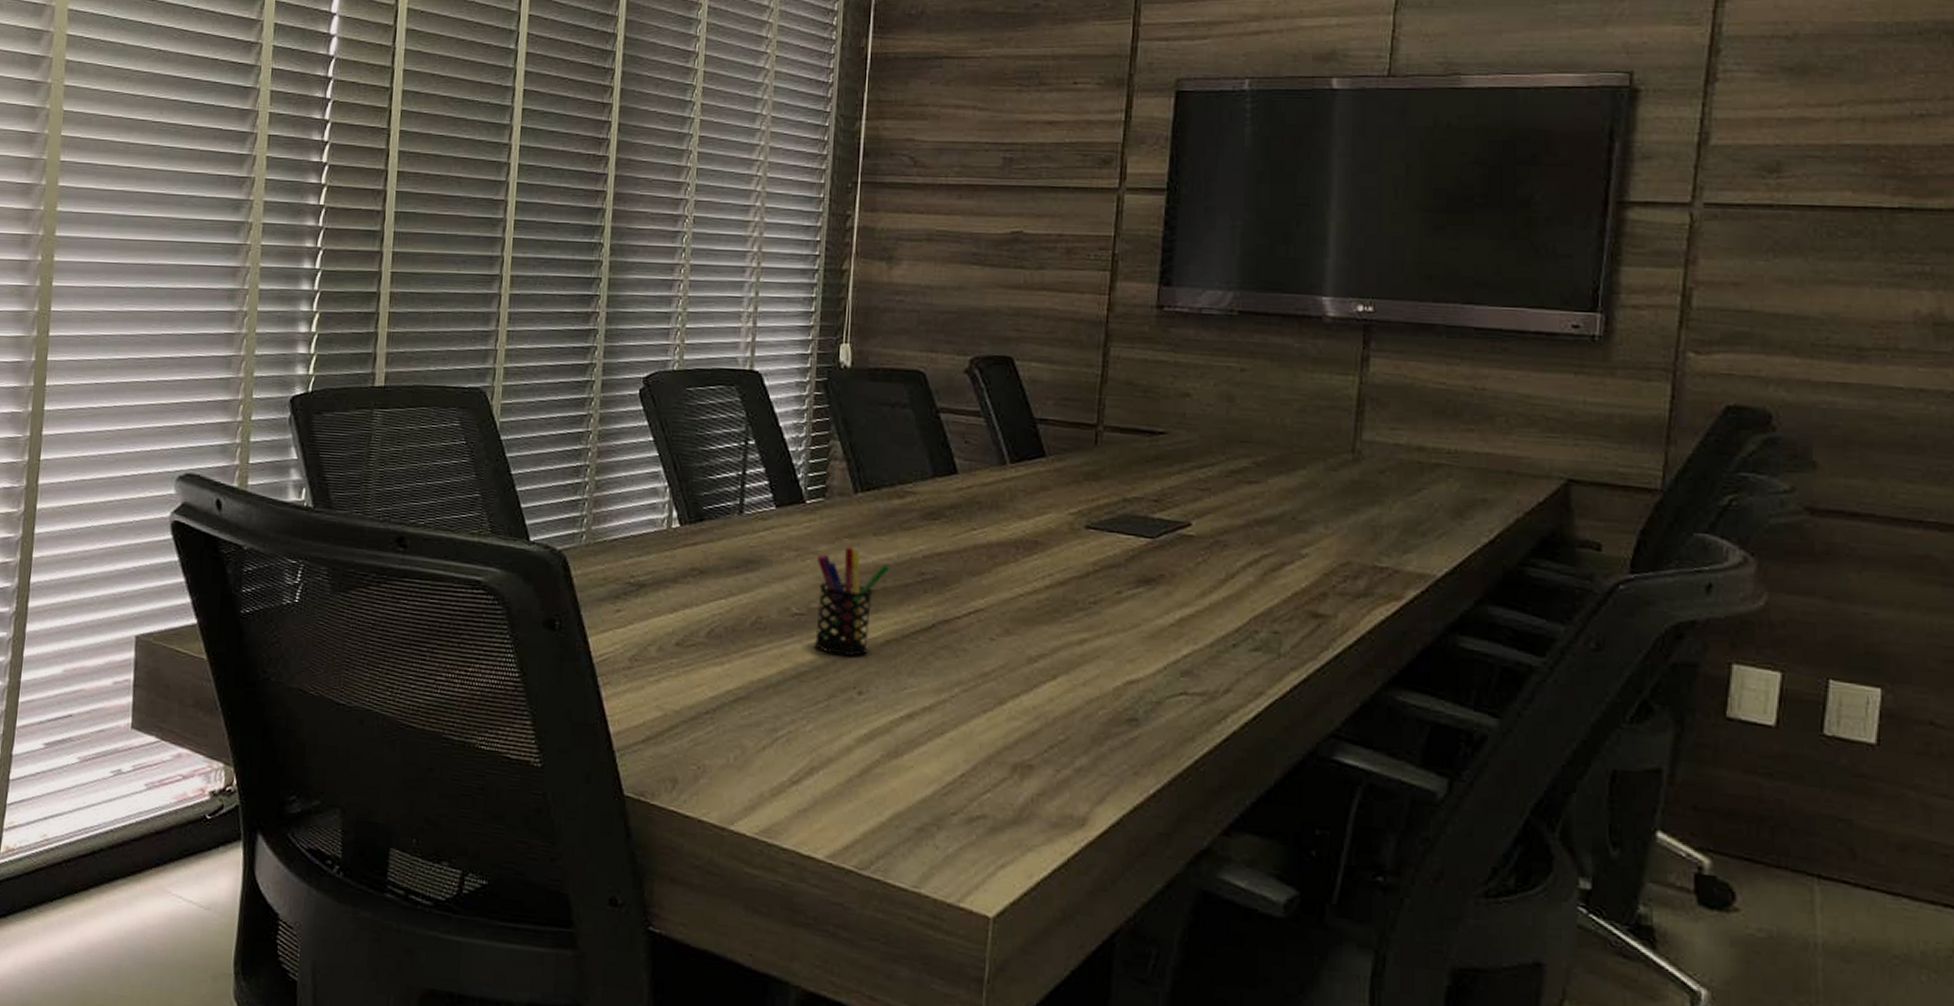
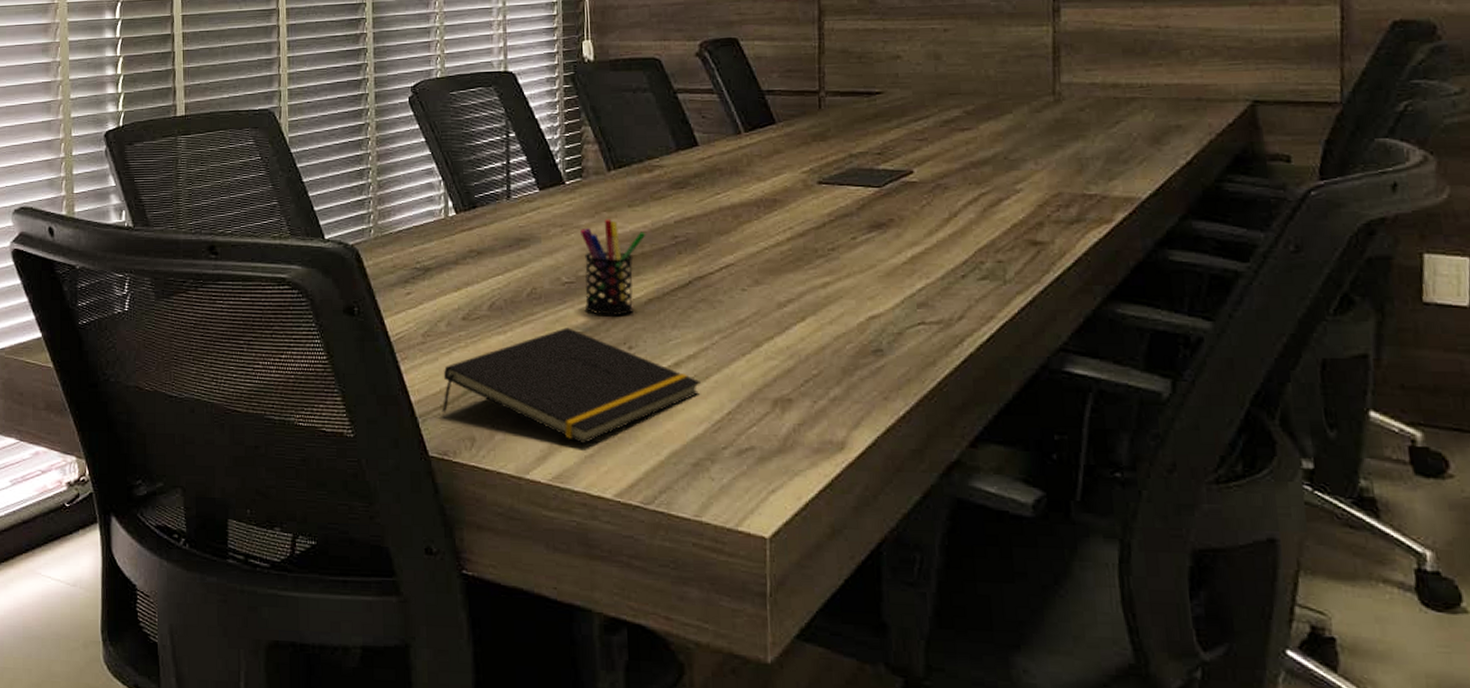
notepad: none [643,664,934,797] -> present [441,327,700,445]

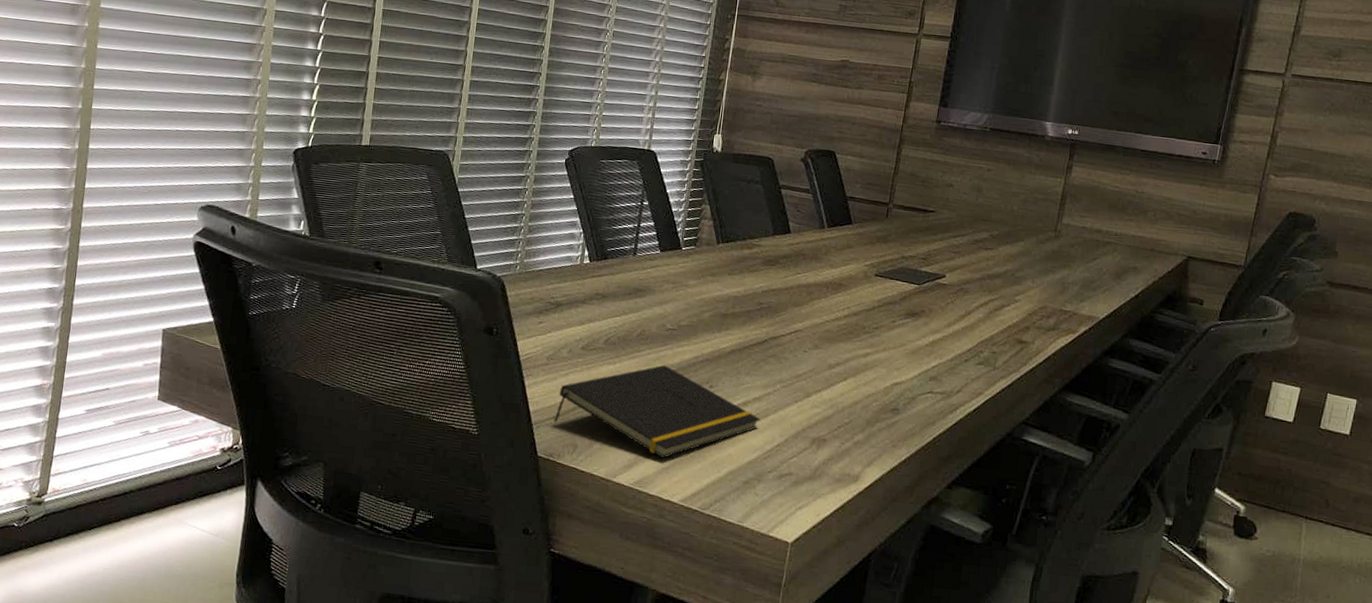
pen holder: present [579,219,646,315] -> none [681,282,739,360]

